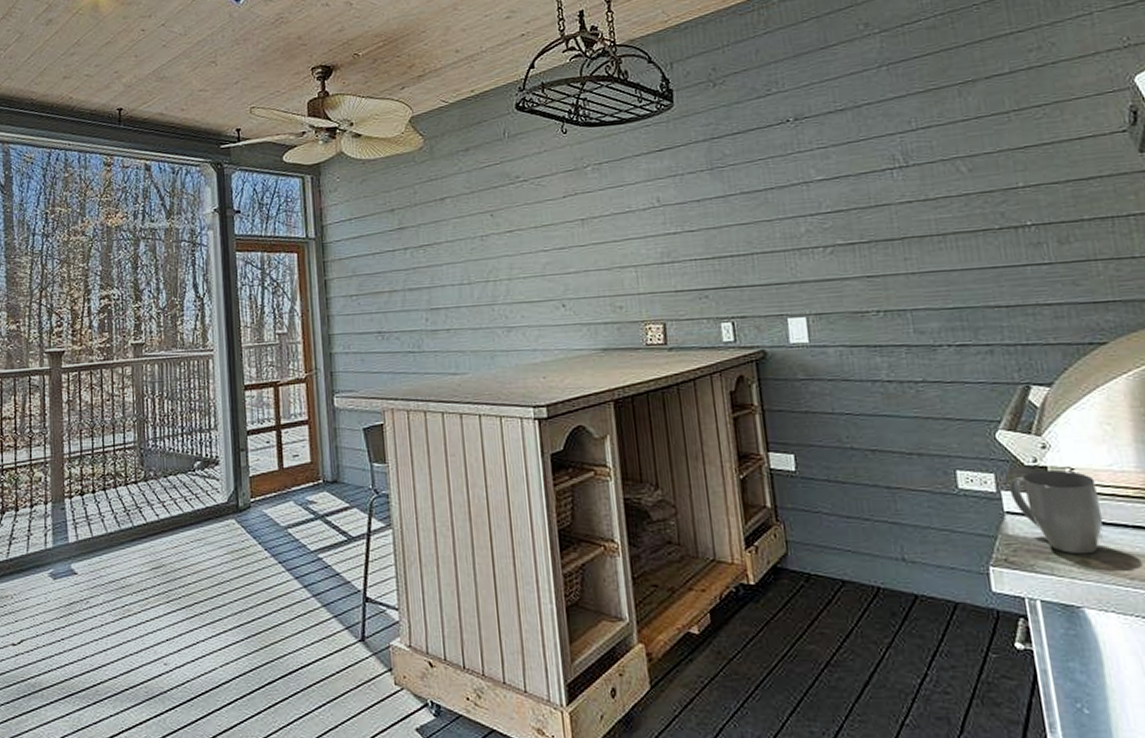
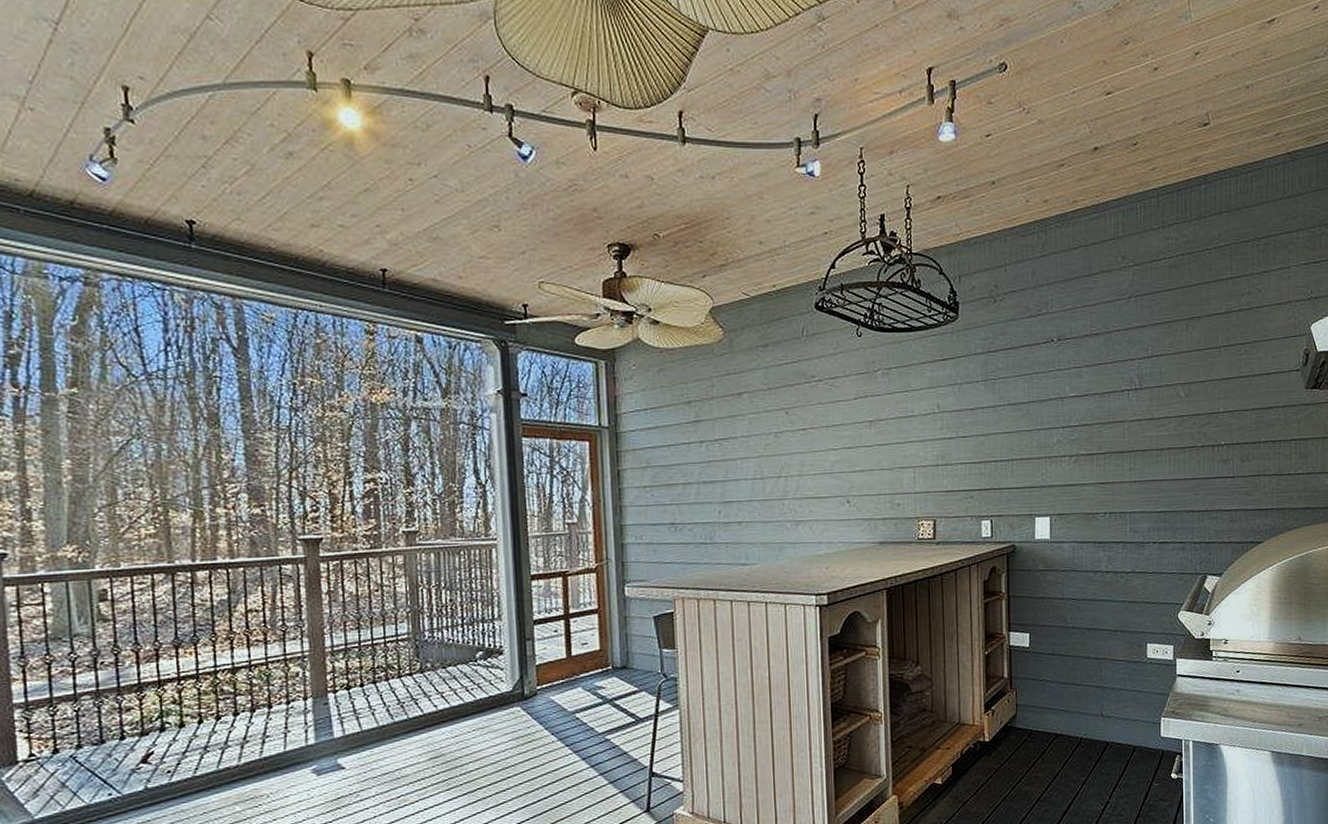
mug: present [1009,469,1103,555] -> none [1182,641,1242,706]

